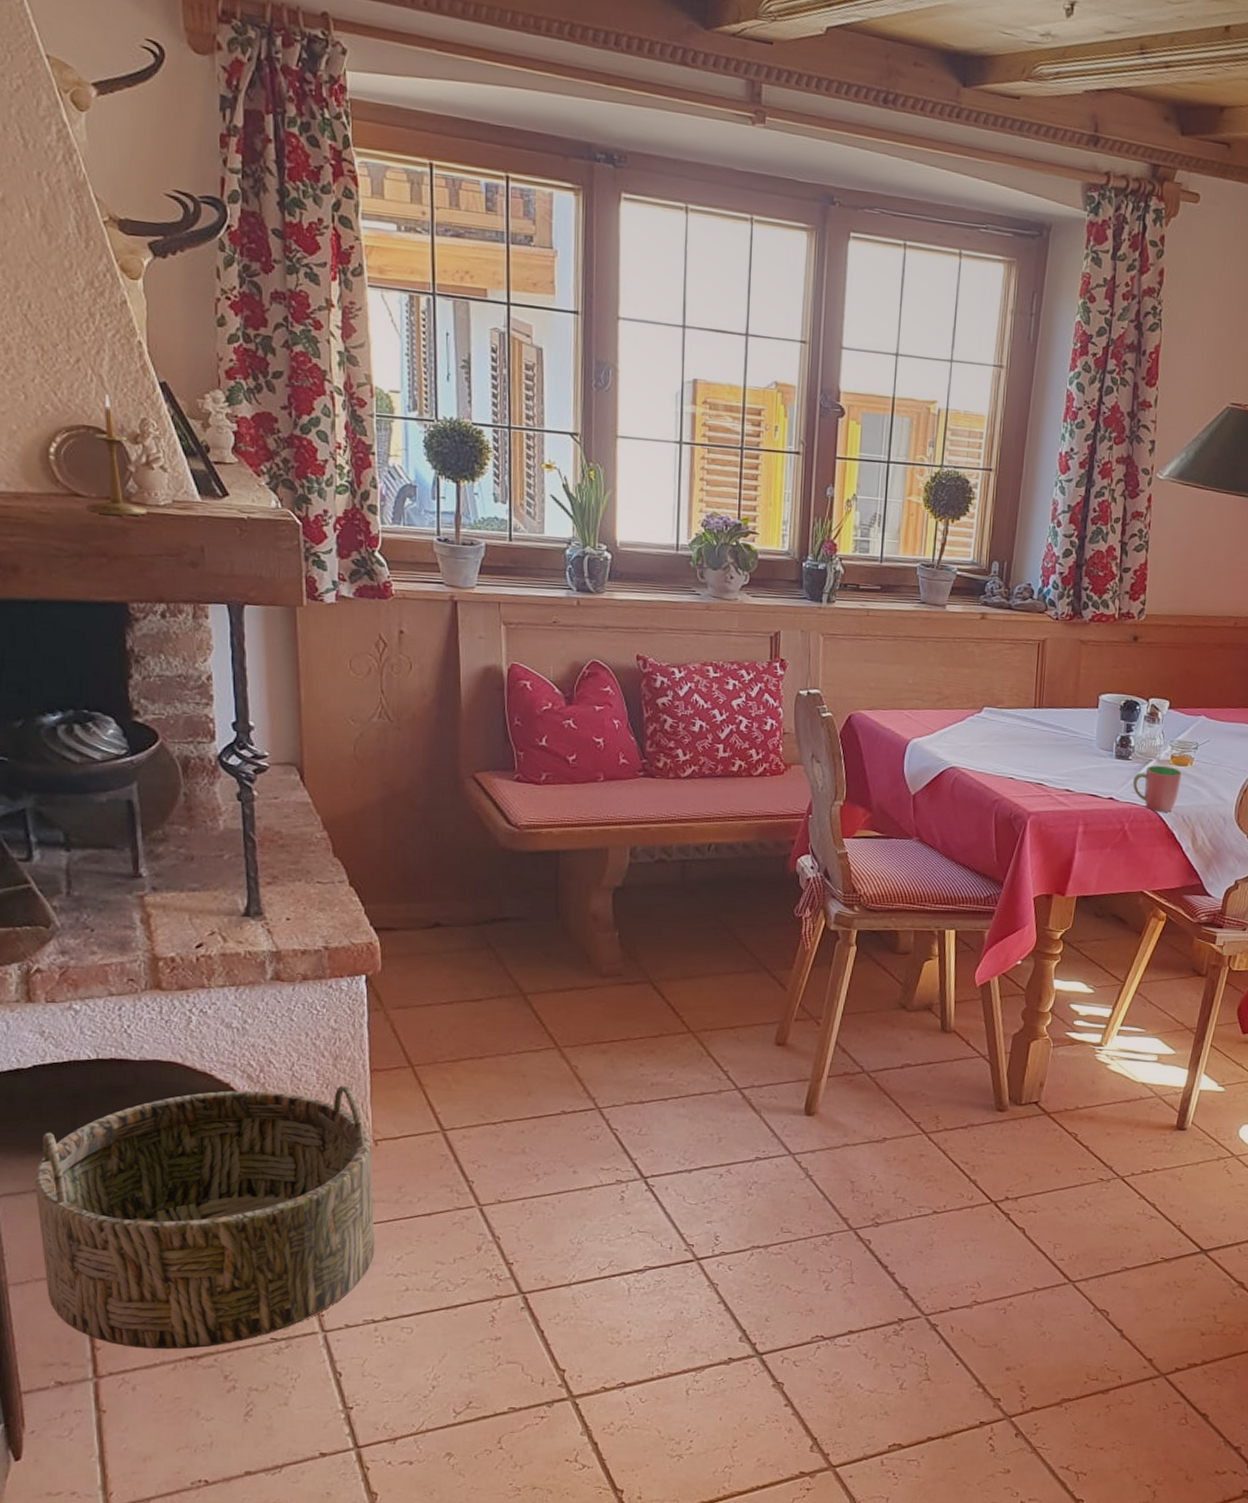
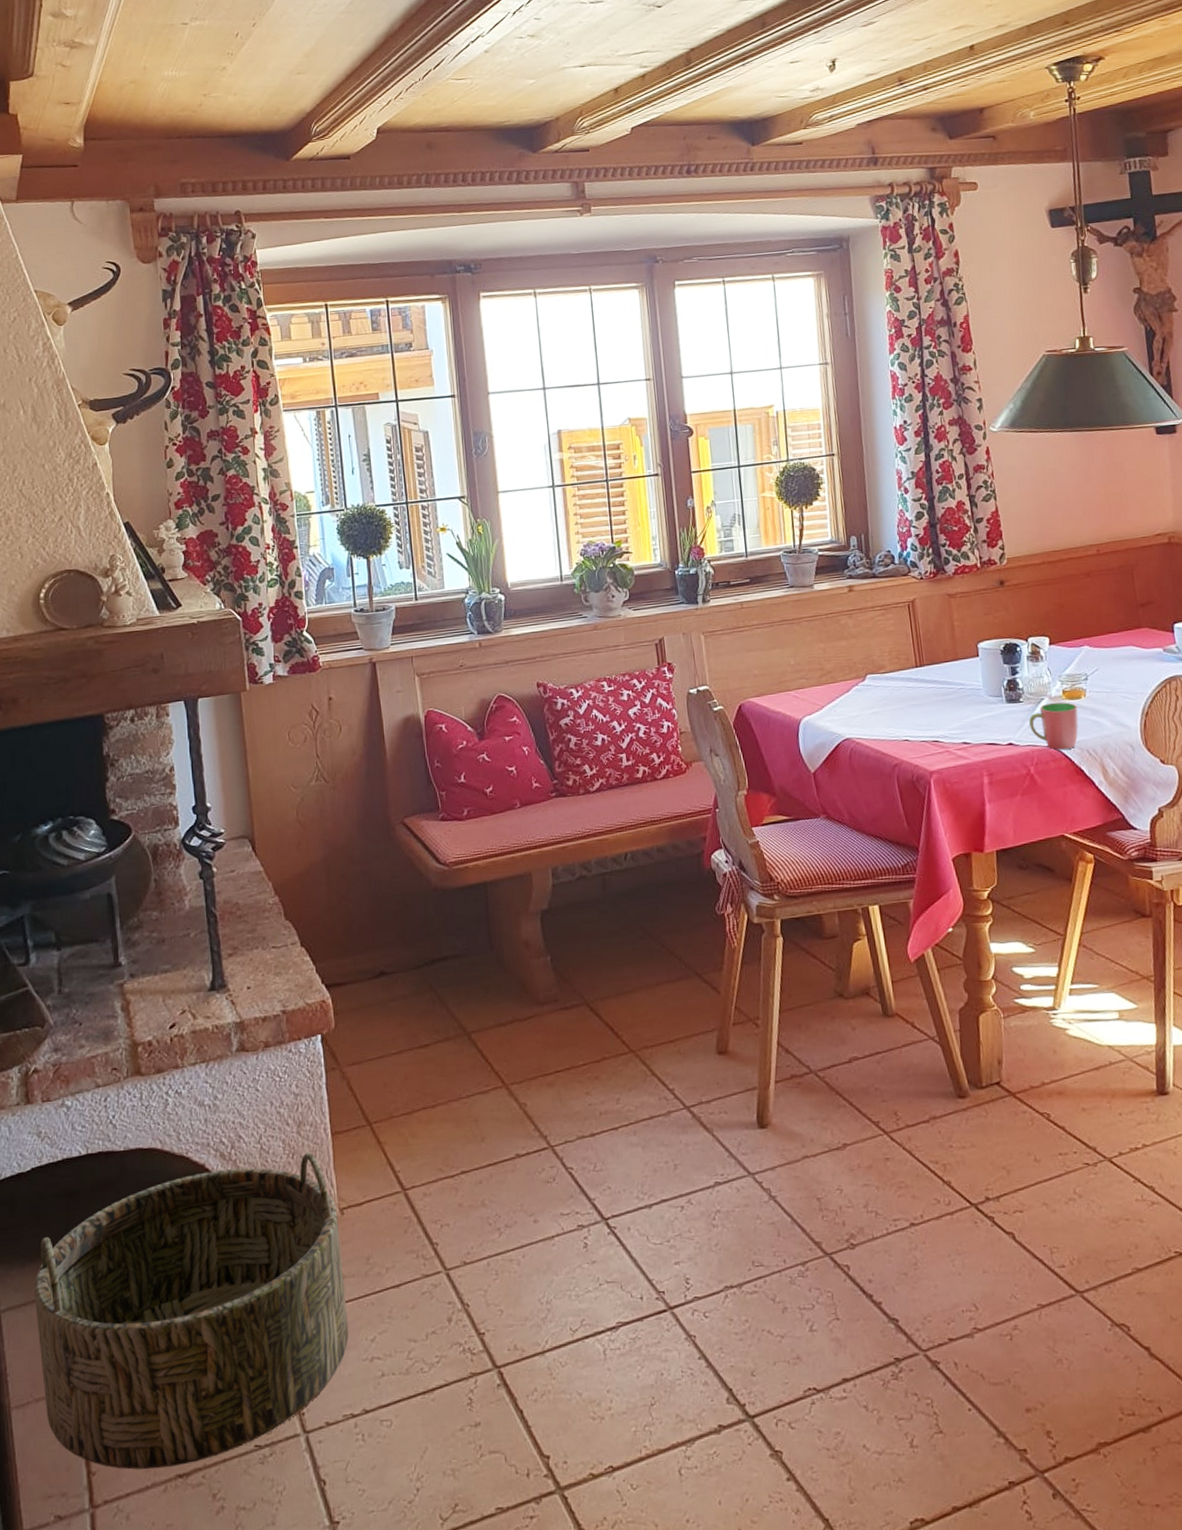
candlestick: present [86,394,148,516] -> none [69,541,118,642]

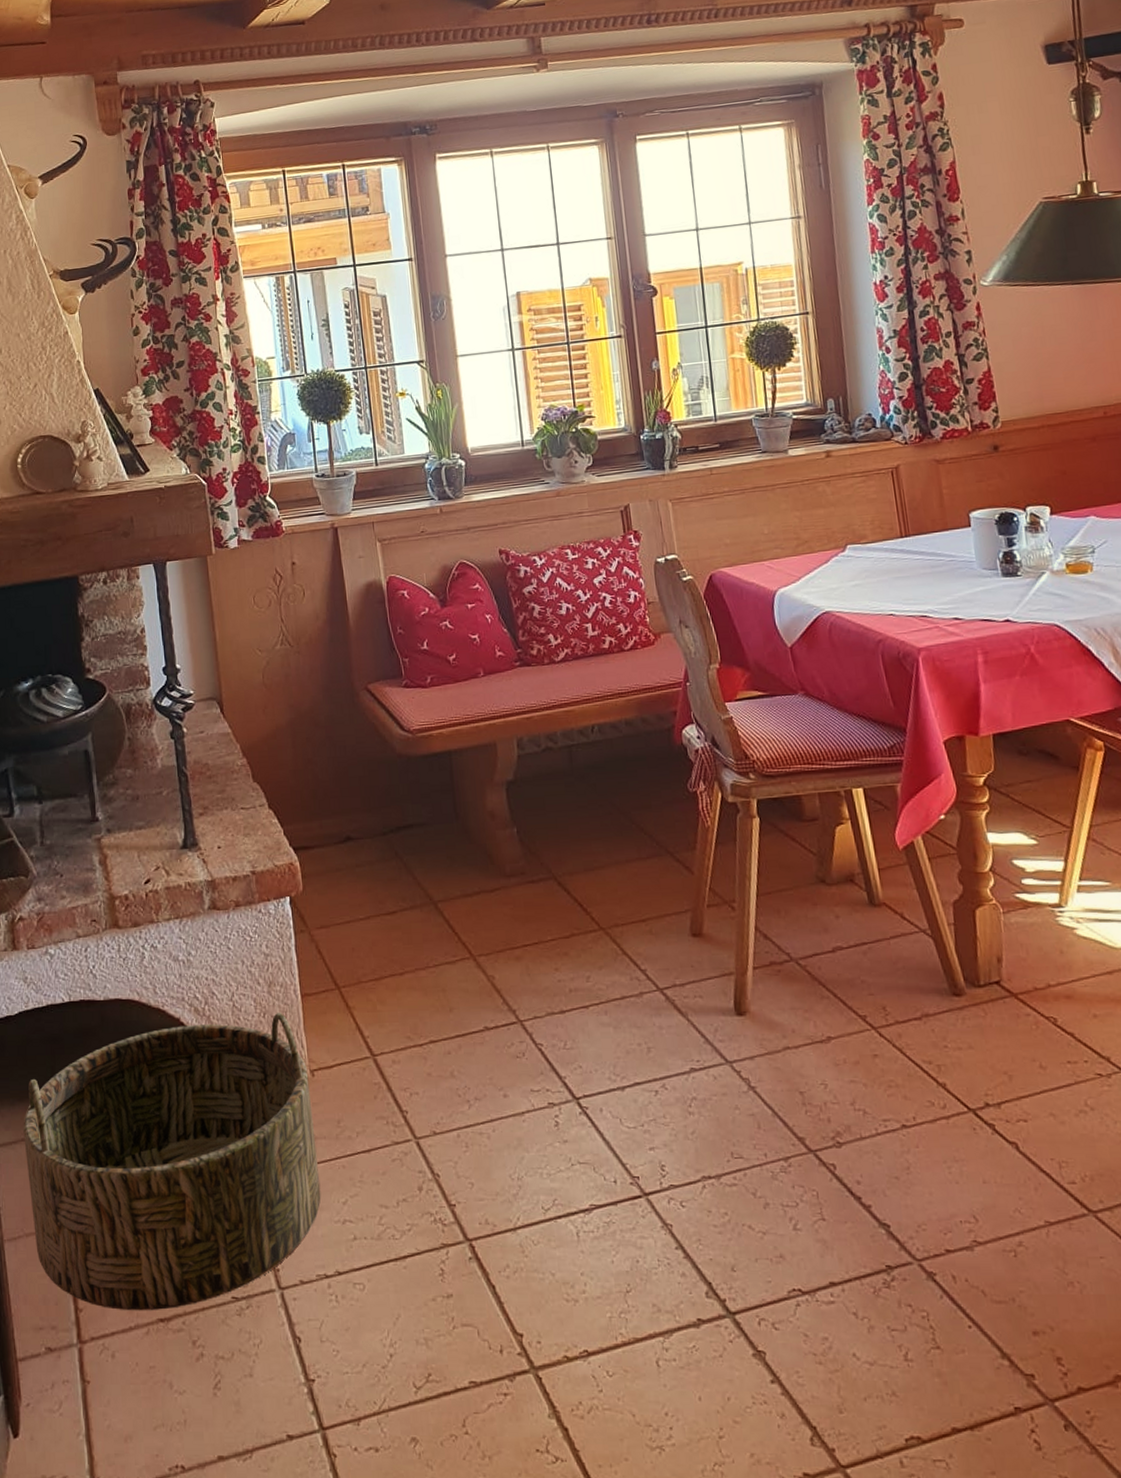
cup: present [1028,702,1079,750] -> none [1027,576,1085,628]

